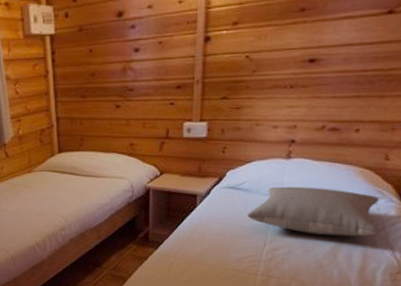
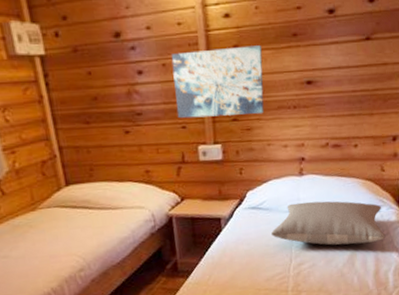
wall art: none [167,22,263,95] -> present [171,45,265,119]

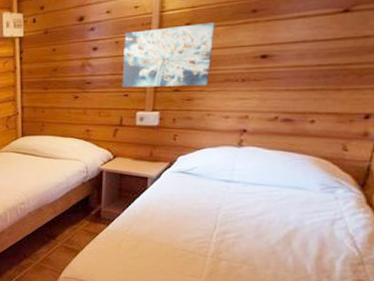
pillow: present [271,201,386,246] -> none [198,173,338,225]

